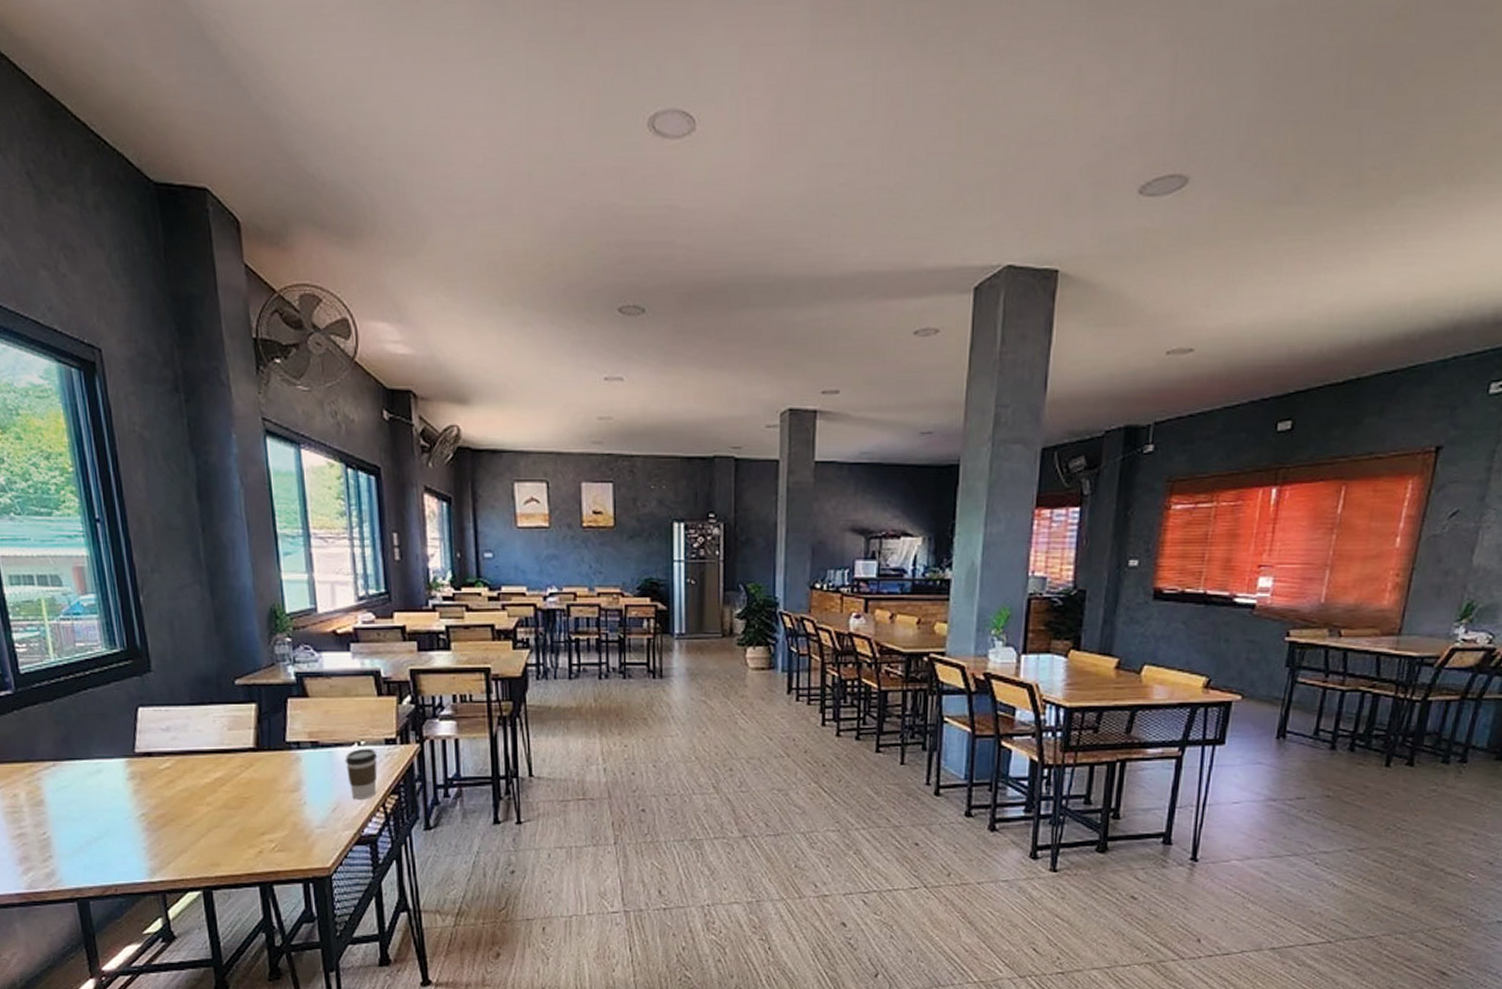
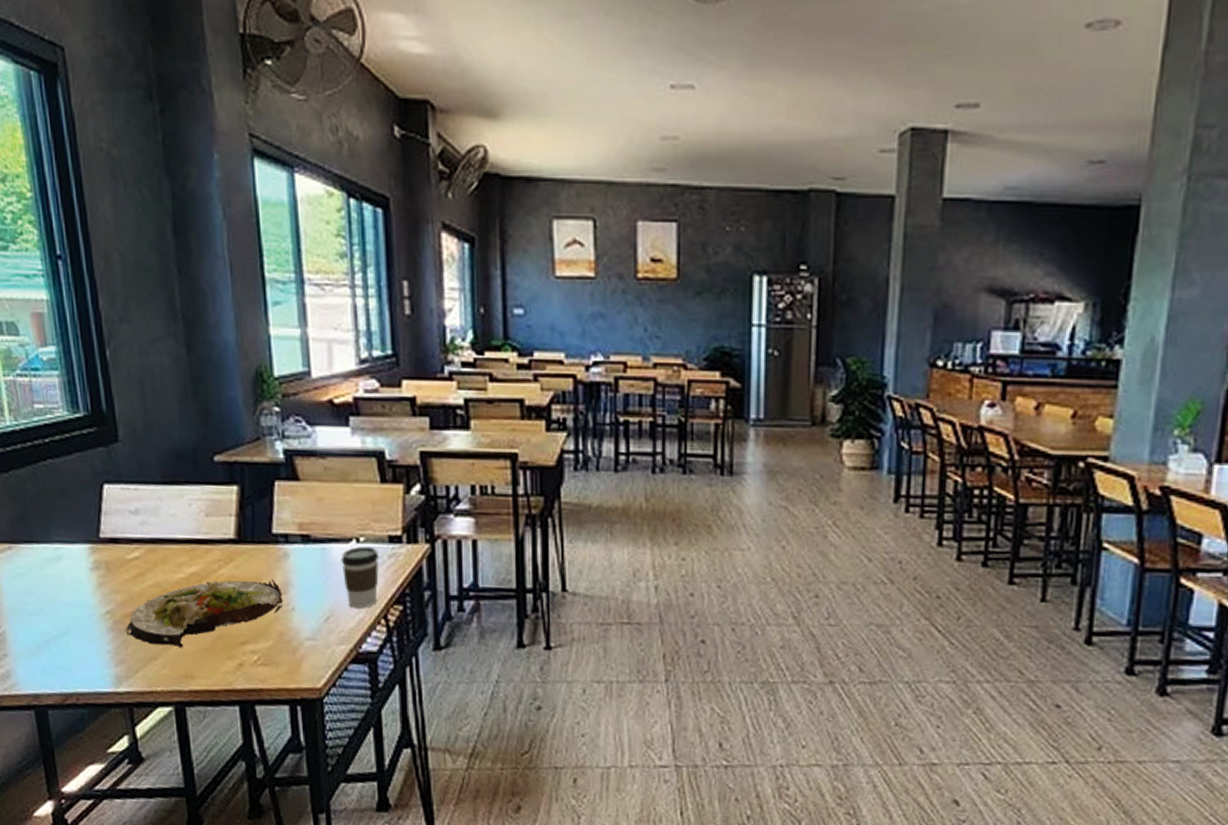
salad plate: none [159,779,297,841] -> present [126,579,284,648]

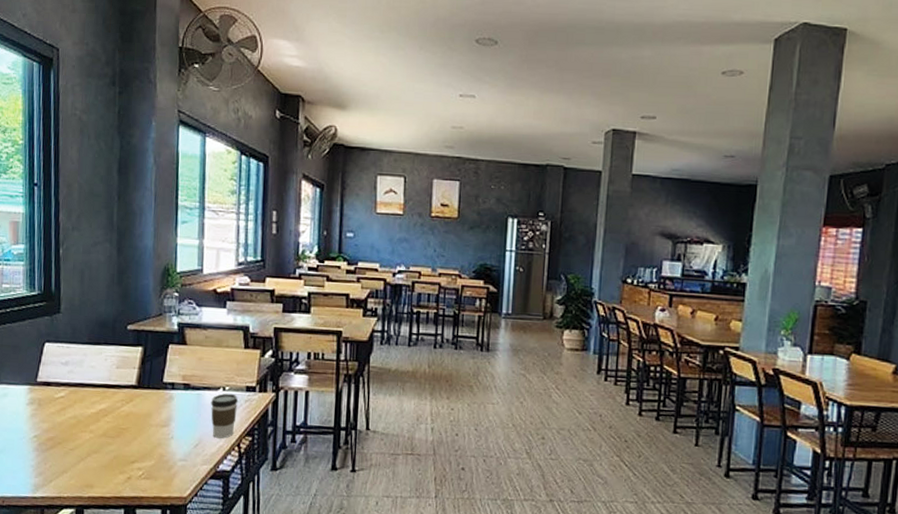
salad plate: present [126,579,284,648] -> none [47,414,166,465]

